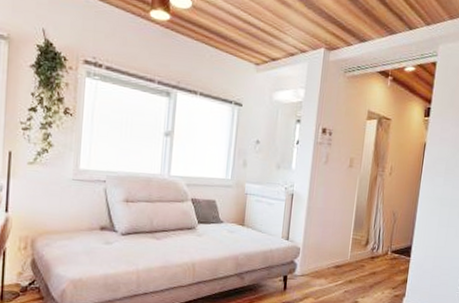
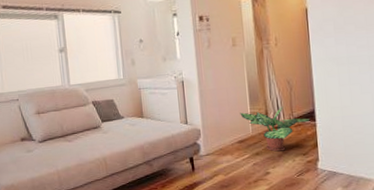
potted plant: none [342,237,406,282] -> present [240,106,310,152]

